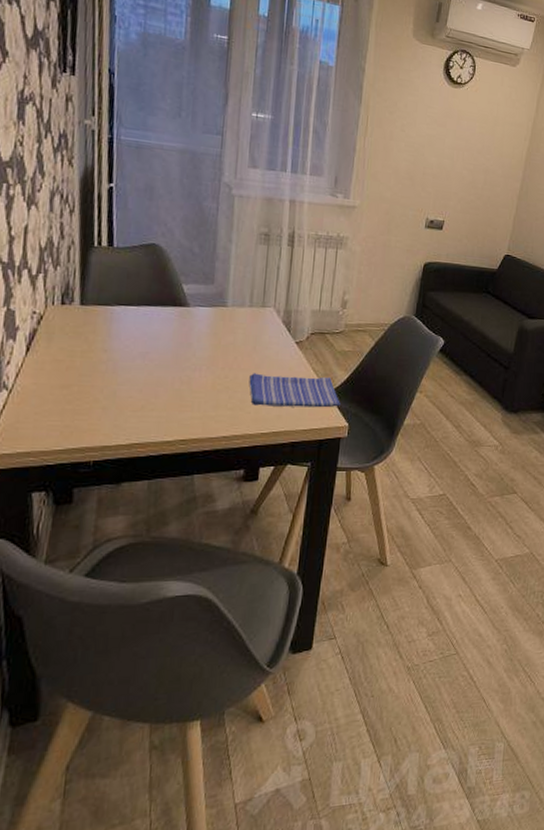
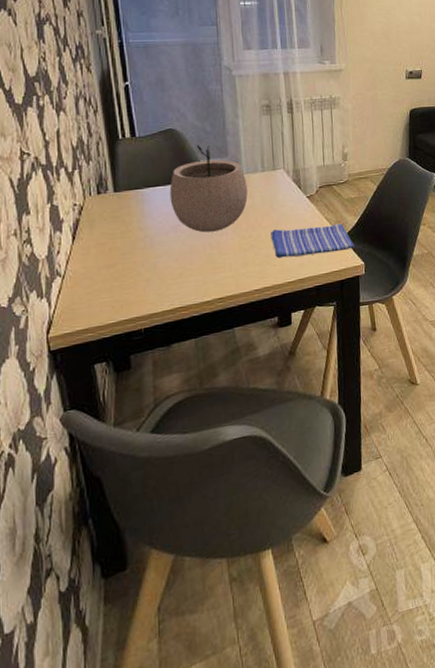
plant pot: none [142,266,231,366] -> present [169,145,248,233]

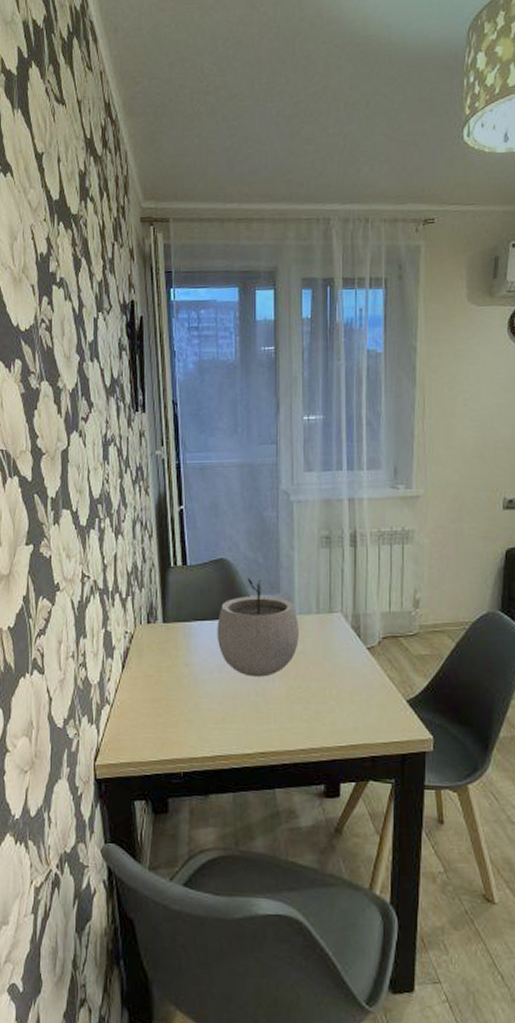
dish towel: present [271,223,354,258] -> none [322,682,422,719]

